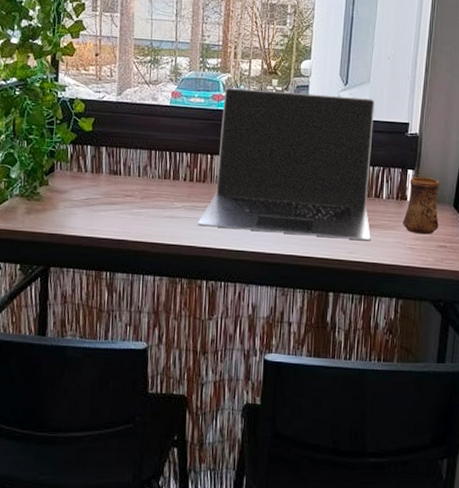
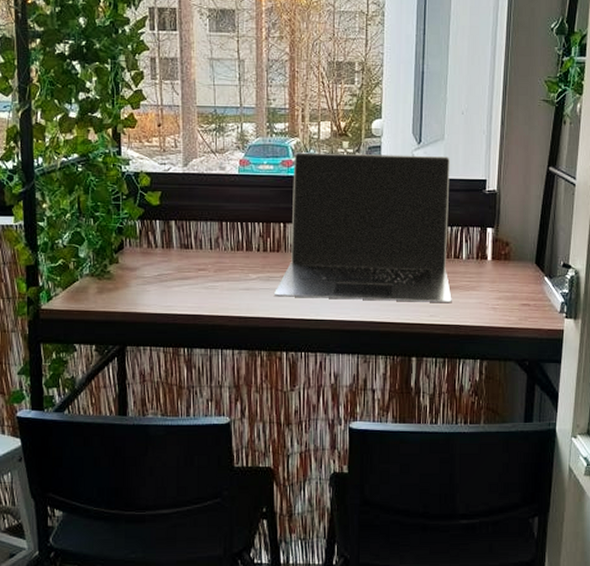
cup: present [403,177,440,235] -> none [484,235,521,294]

